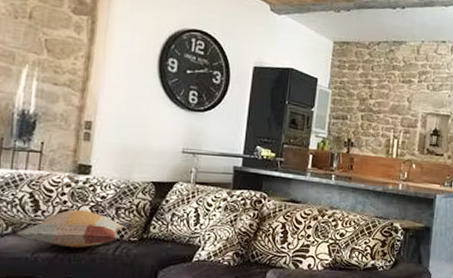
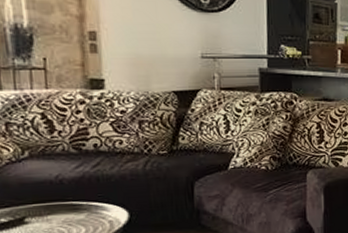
decorative pillow: present [15,209,132,248] -> none [33,126,159,167]

